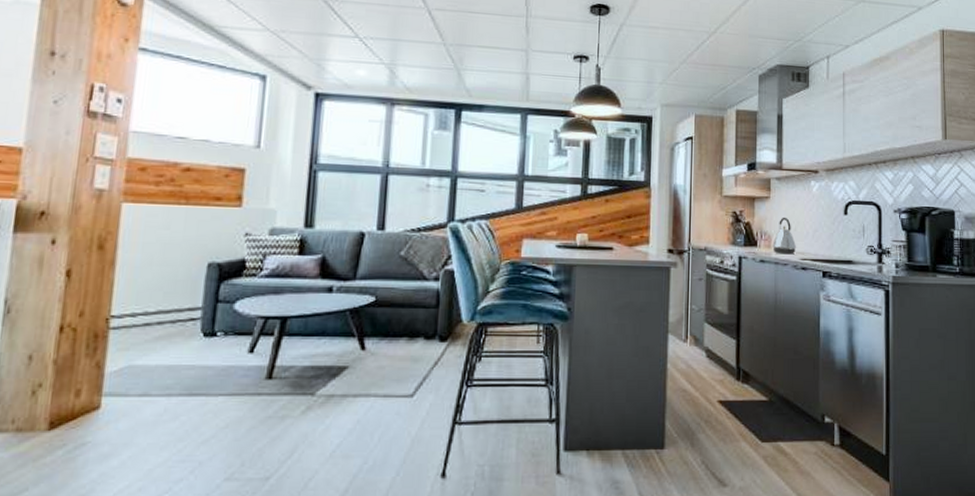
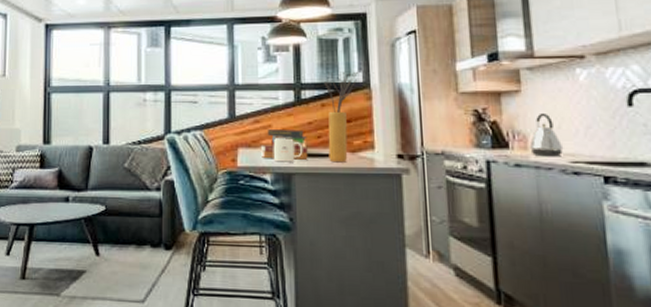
books: none [544,222,590,252] -> present [260,130,308,160]
mug: none [556,230,586,254] -> present [273,138,303,162]
vase: none [608,169,640,256] -> present [324,71,358,163]

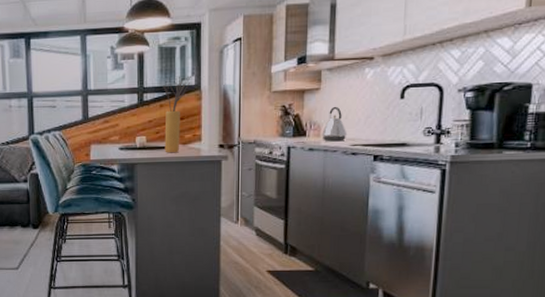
books: present [260,130,308,160] -> none [109,127,148,153]
mug: present [273,138,303,162] -> none [119,134,144,155]

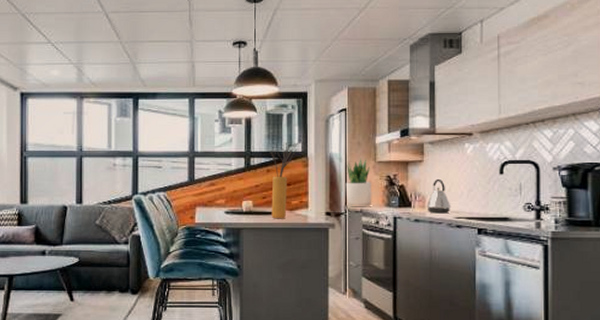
planter: none [239,89,266,139] -> present [345,159,372,207]

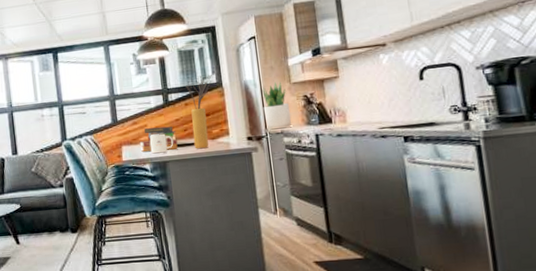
books: none [215,191,254,217] -> present [139,126,178,152]
mug: none [225,199,251,219] -> present [149,133,174,154]
kettle: present [427,178,451,214] -> none [347,92,373,127]

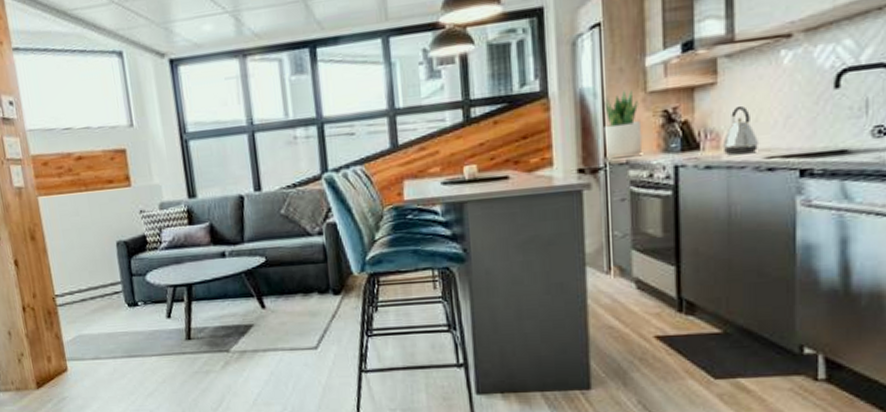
books: present [139,126,178,152] -> none [427,152,481,189]
mug: present [149,133,174,154] -> none [441,163,475,191]
vase: present [186,74,212,149] -> none [496,79,534,185]
kettle: none [347,92,373,127] -> present [722,105,760,155]

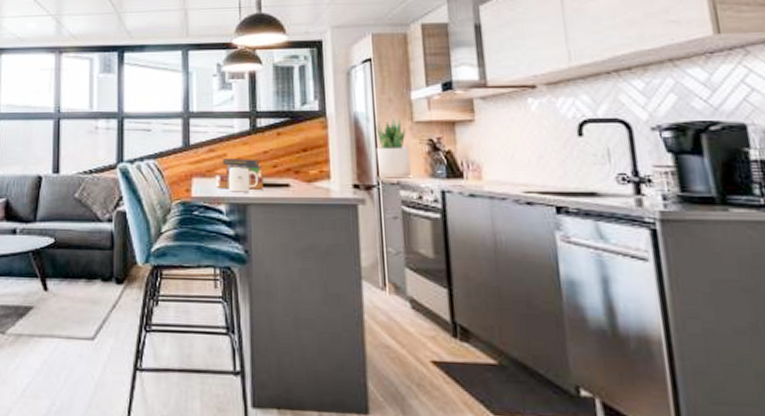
books: none [427,152,481,189] -> present [215,159,264,190]
mug: none [441,163,475,191] -> present [228,167,259,192]
kettle: present [722,105,760,155] -> none [483,142,517,187]

